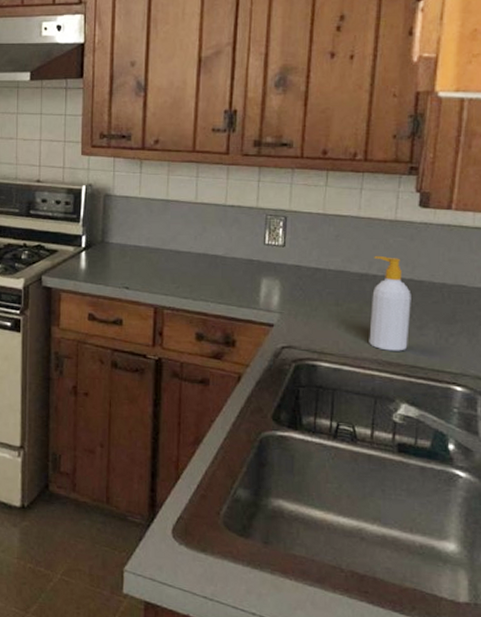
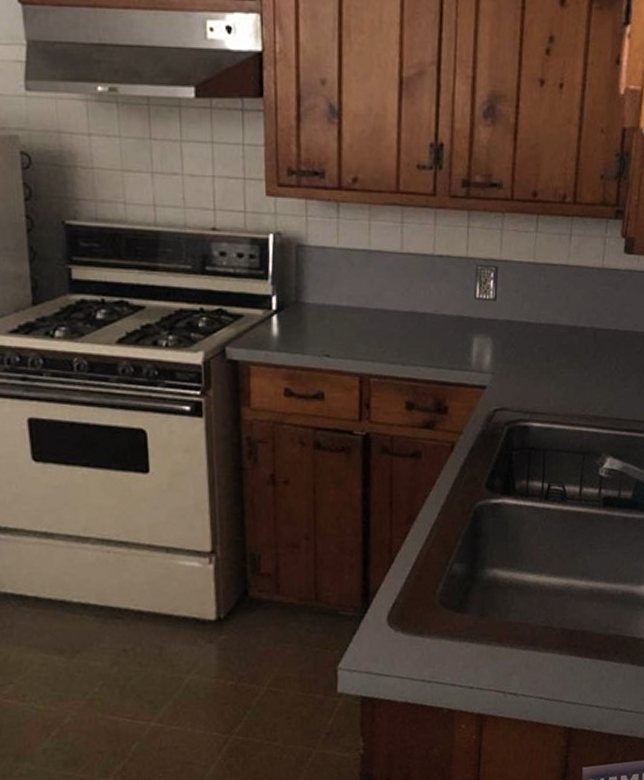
soap bottle: present [369,256,411,351] -> none [578,307,617,405]

